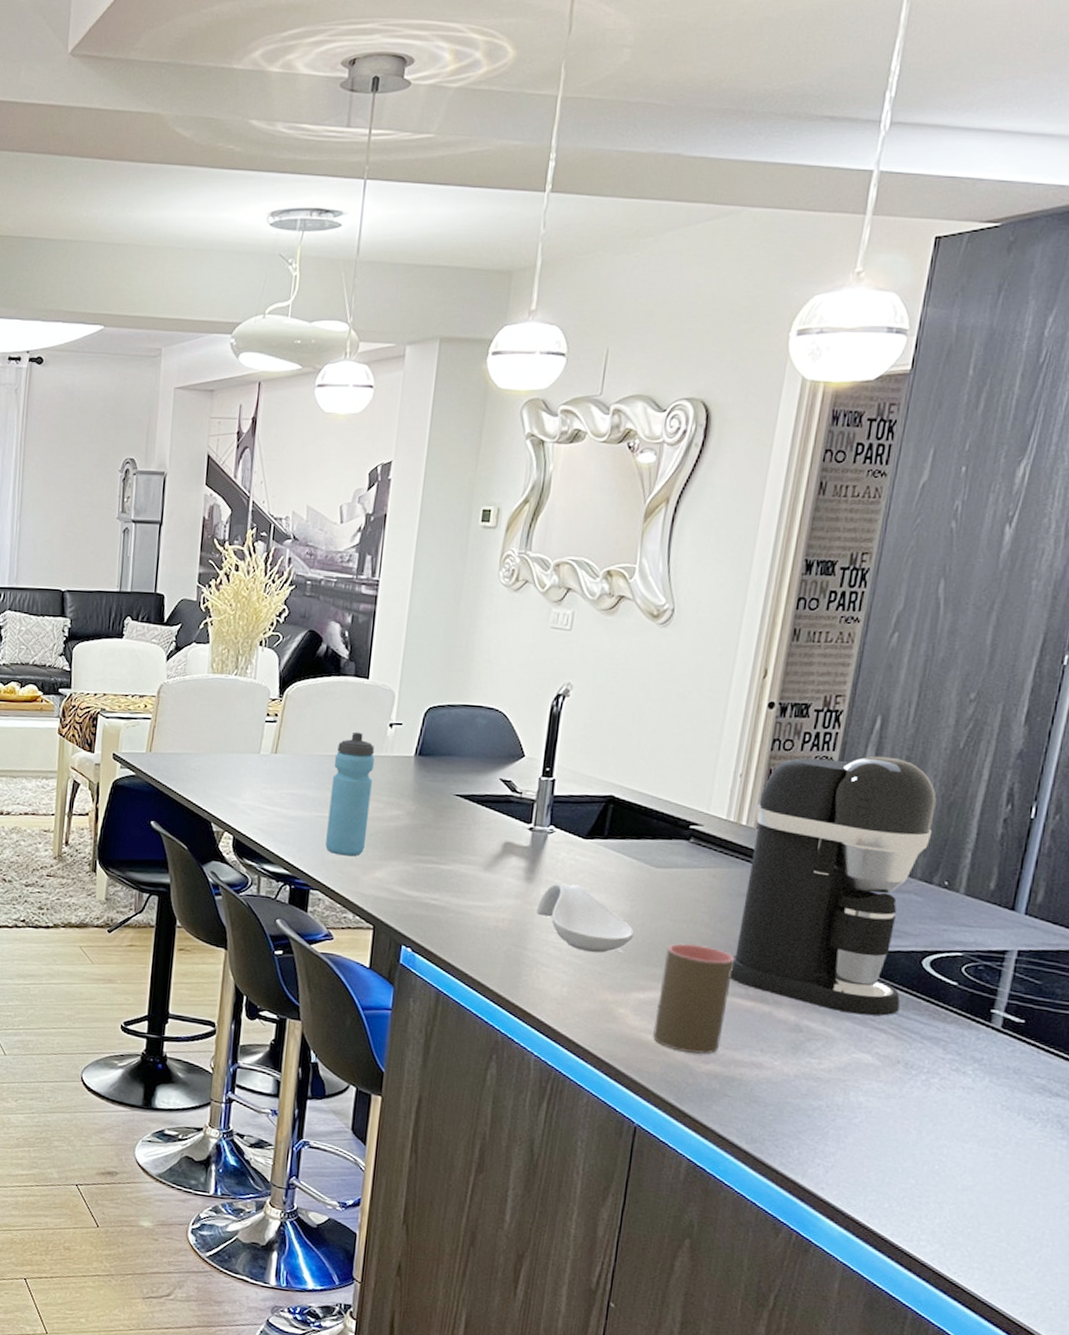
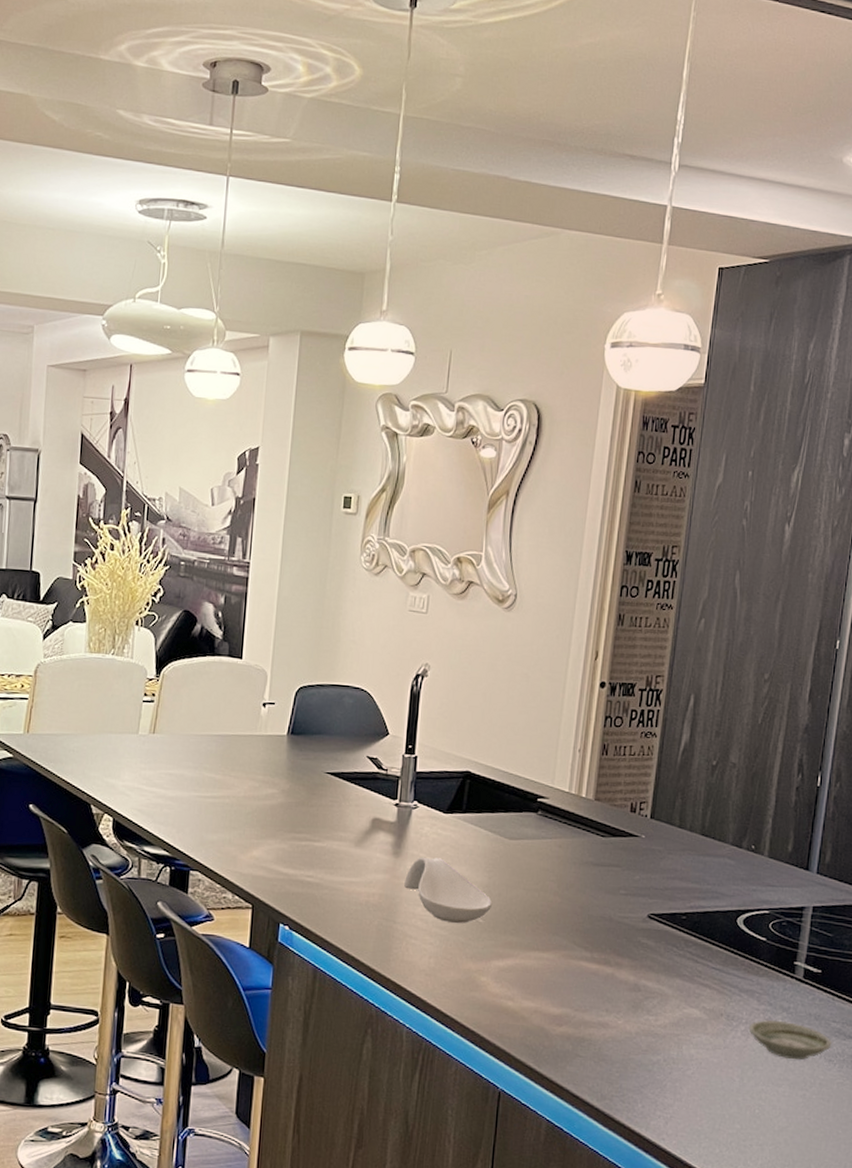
water bottle: present [325,732,375,857] -> none [204,711,250,836]
cup: present [653,943,735,1055] -> none [512,911,581,1017]
coffee maker: present [730,756,937,1016] -> none [577,731,742,973]
saucer: none [930,1070,1034,1116] -> present [748,1020,832,1060]

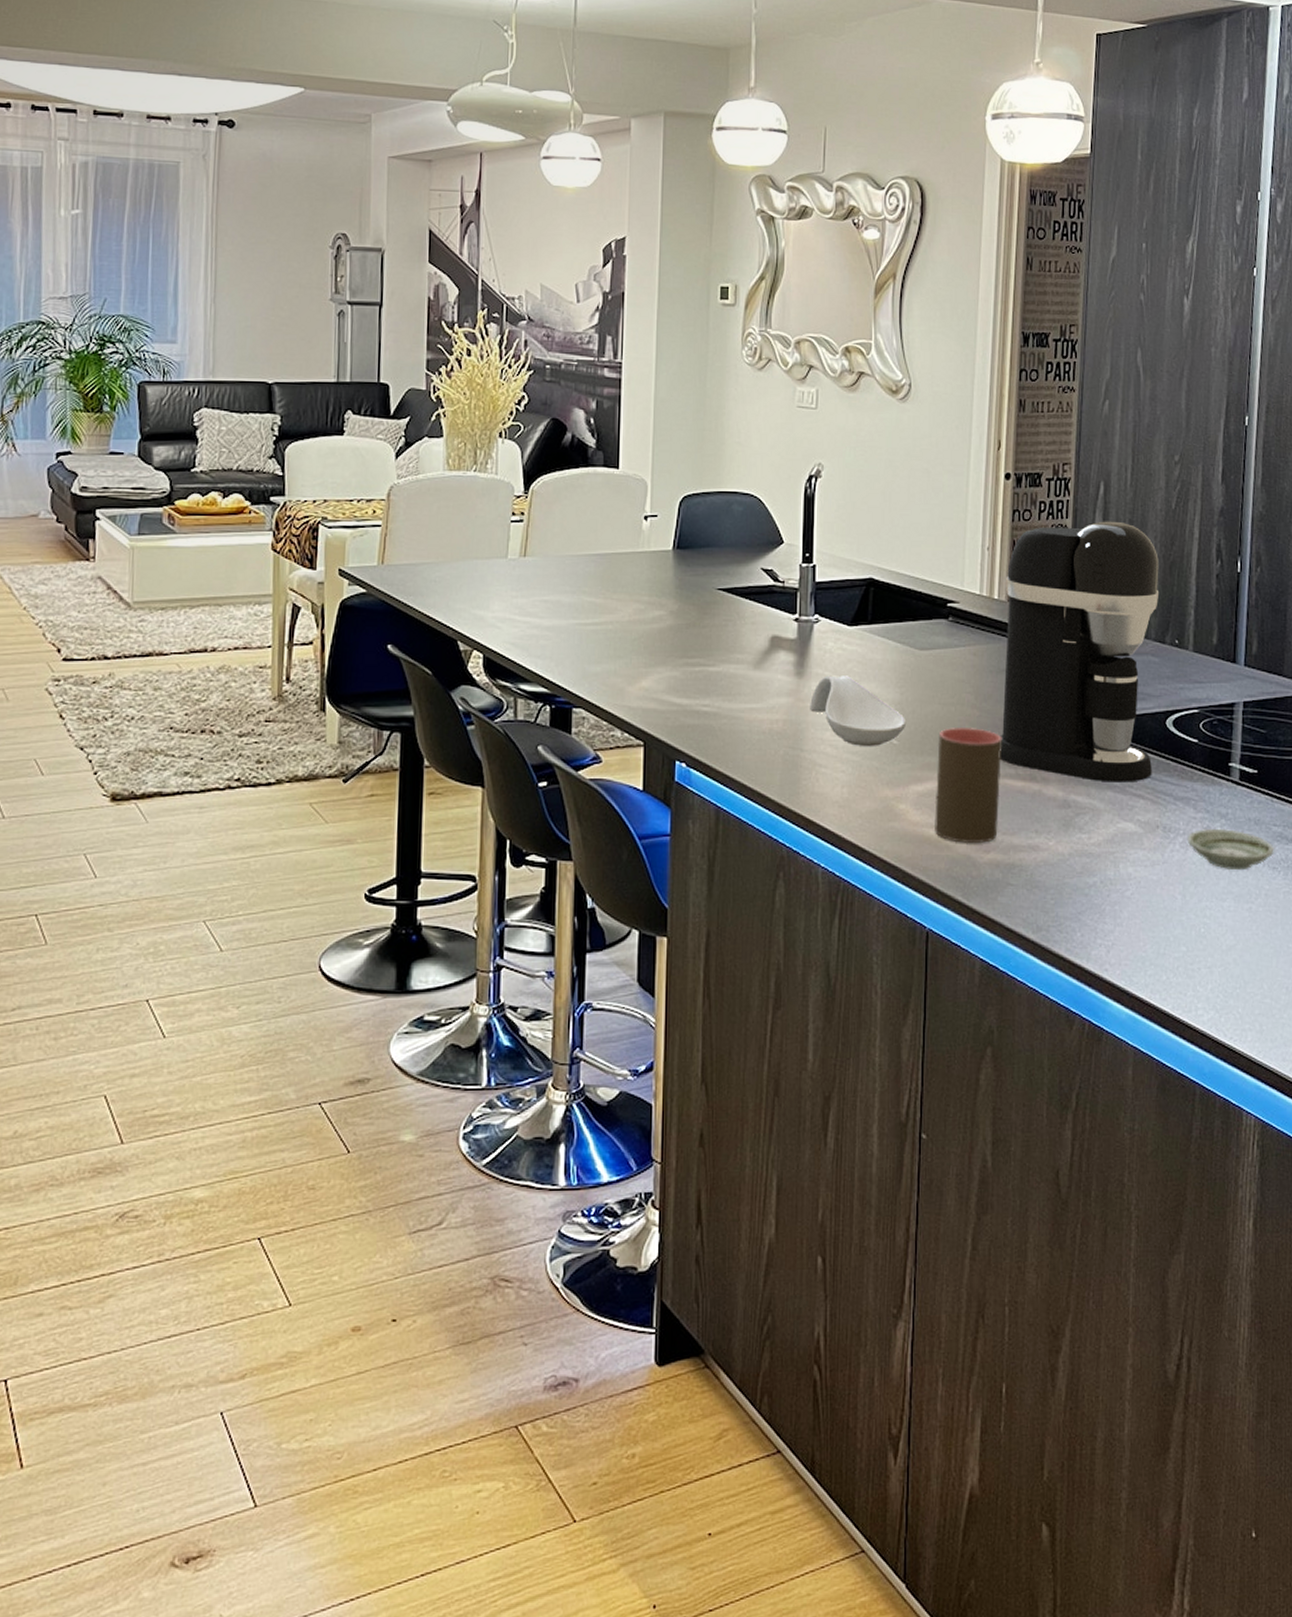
cup: none [512,911,581,1017] -> present [935,728,1002,843]
coffee maker: none [577,731,742,973] -> present [1000,521,1160,782]

